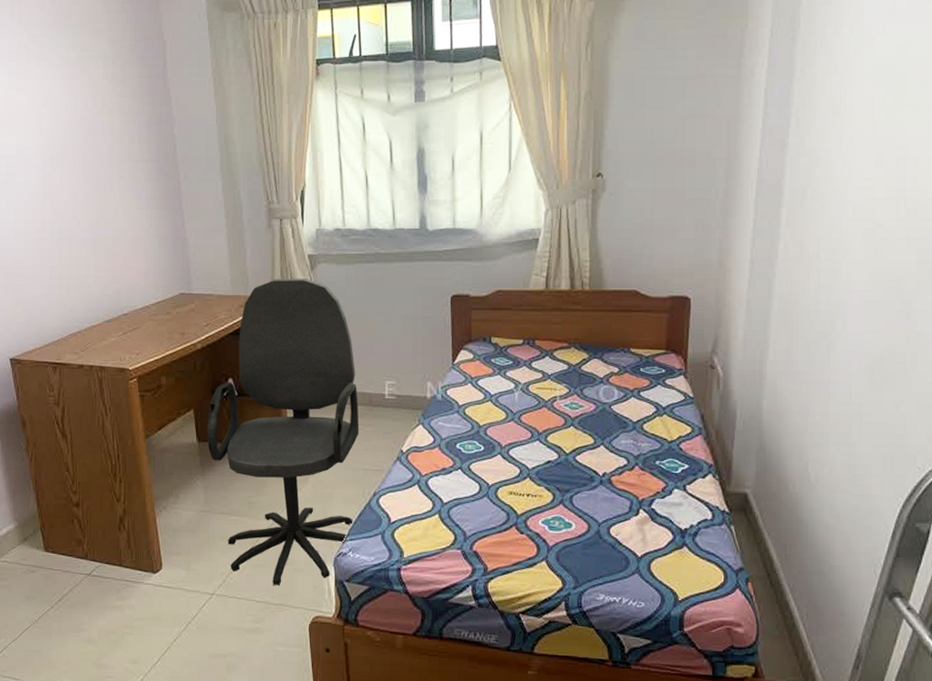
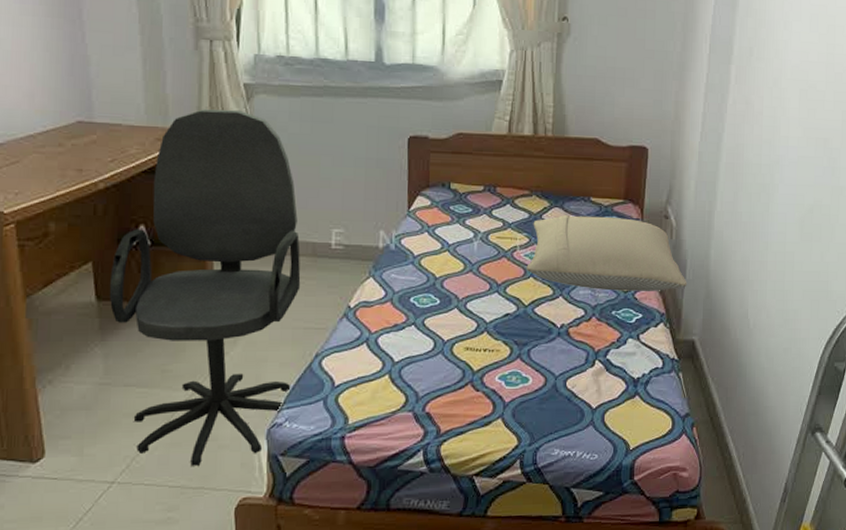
pillow: none [567,366,737,442] -> present [526,215,687,291]

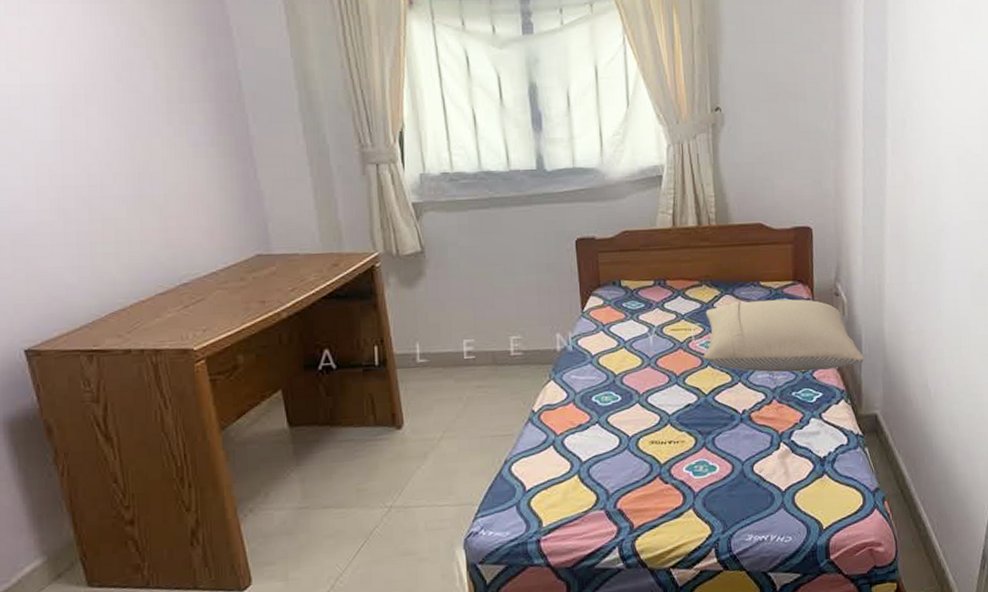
office chair: present [109,109,301,466] -> none [299,229,484,582]

